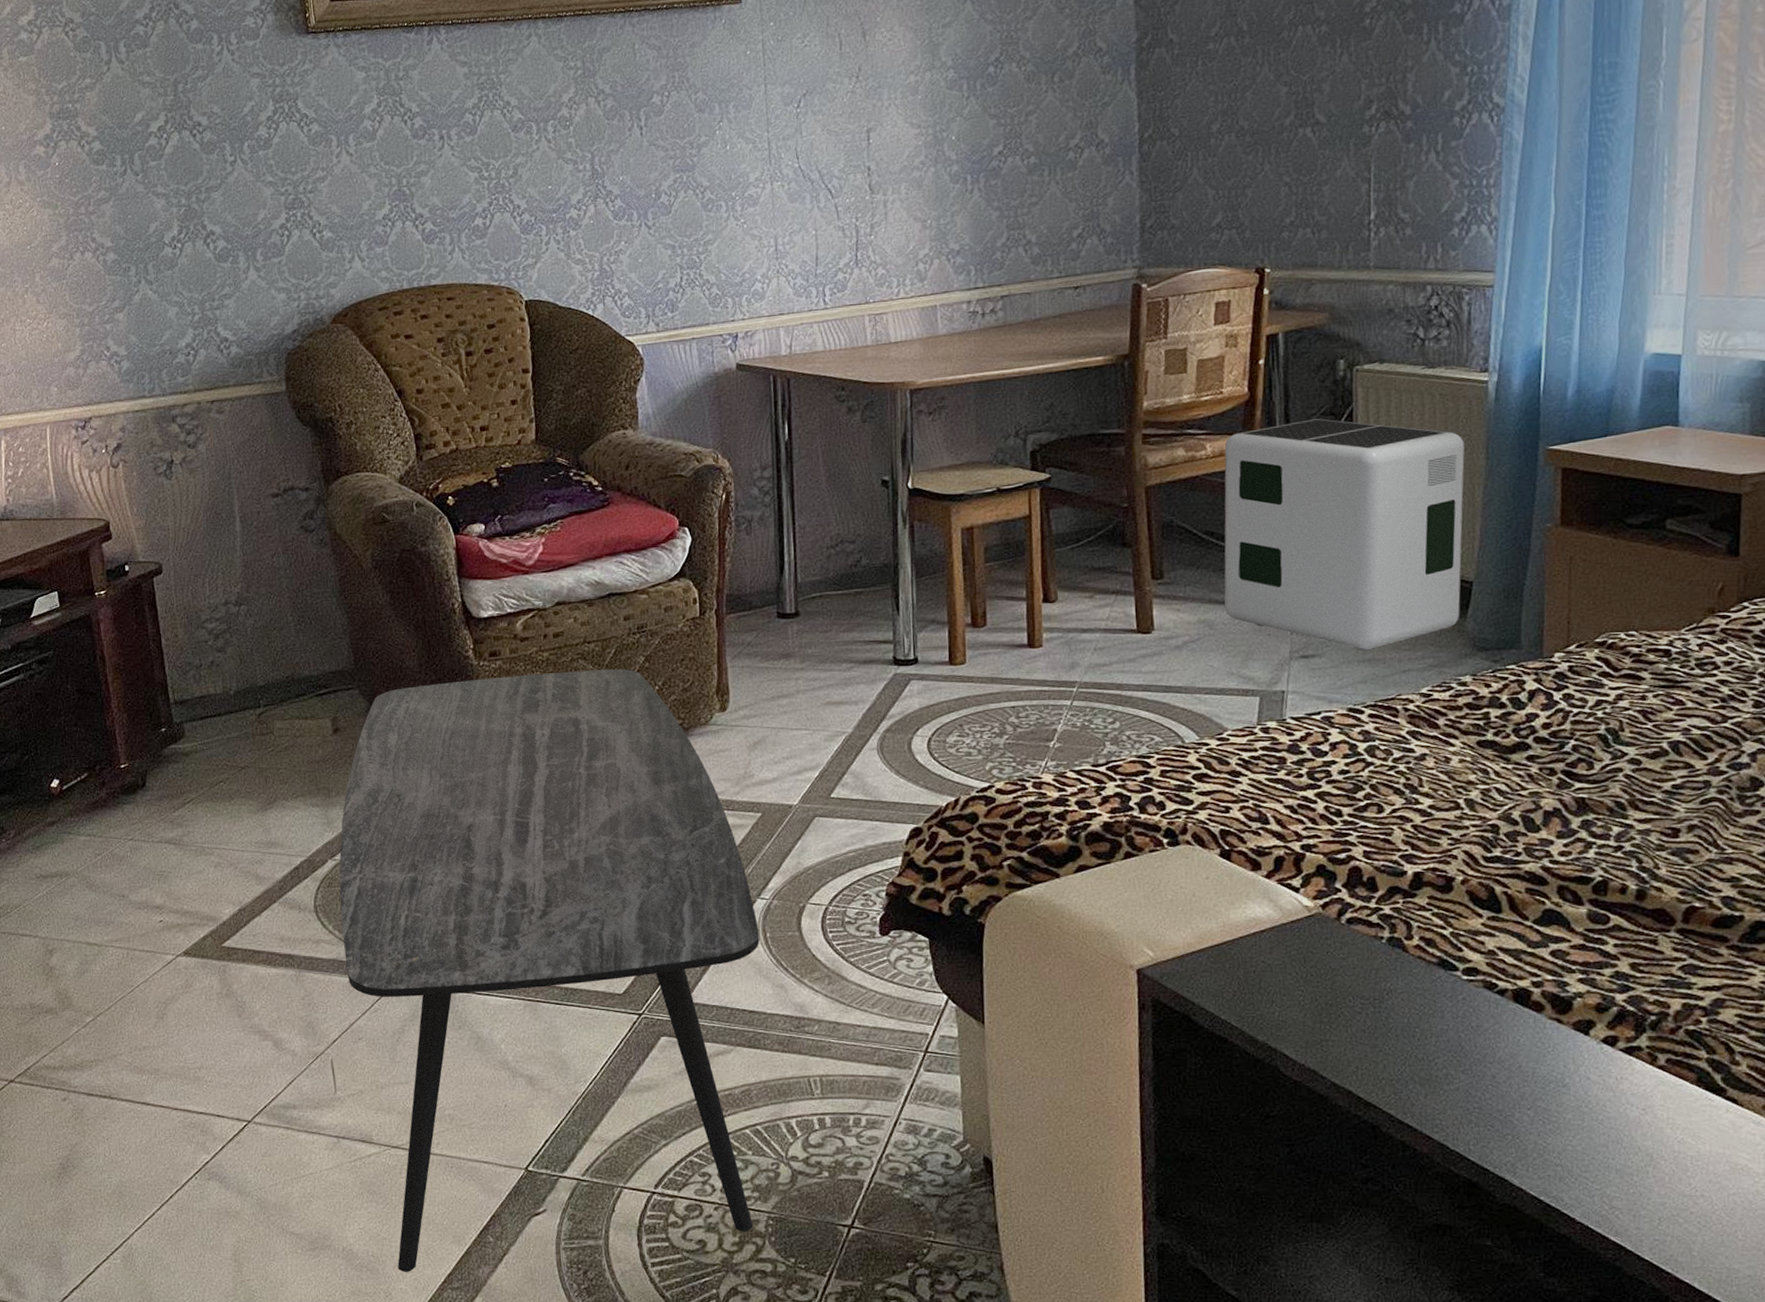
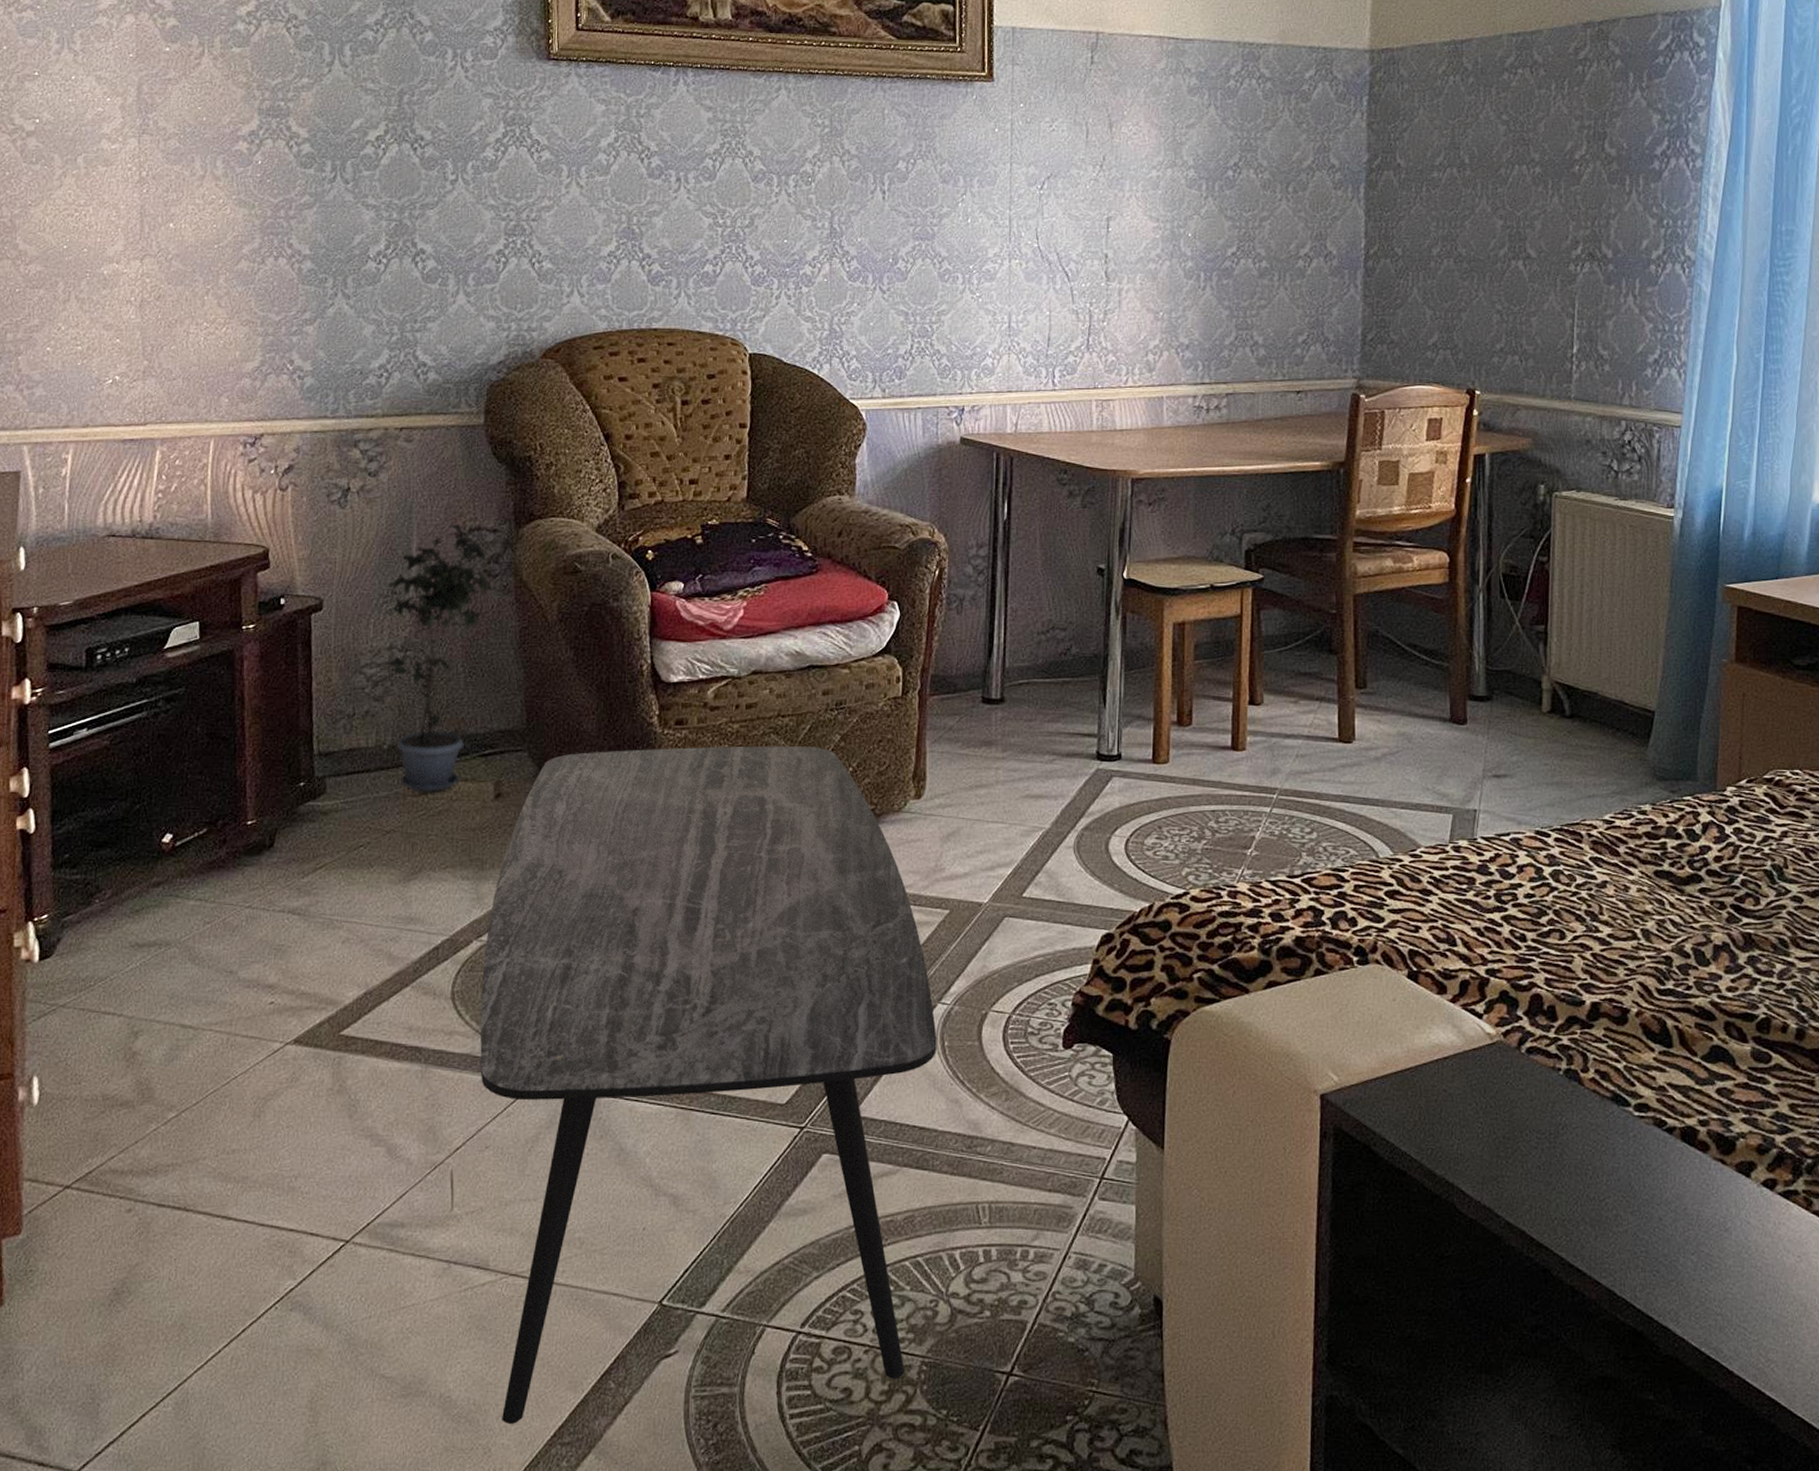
potted plant: none [206,485,313,732] -> present [373,524,497,793]
air purifier: present [1224,418,1465,650] -> none [1424,540,1651,773]

